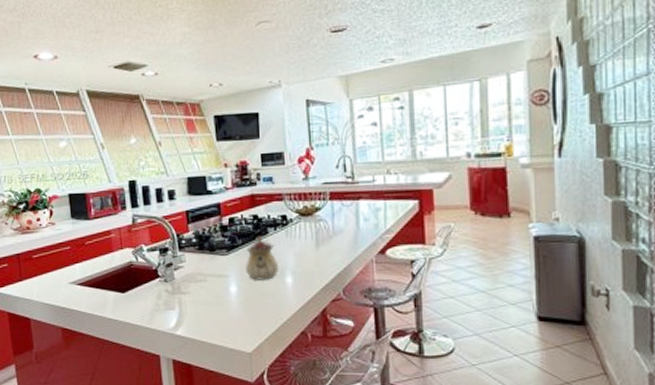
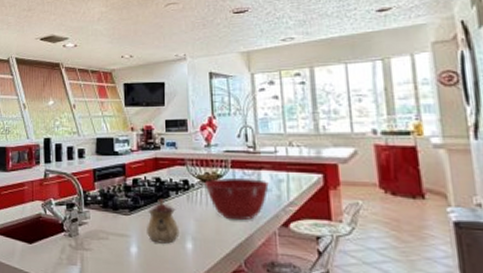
mixing bowl: none [303,209,367,252] -> present [204,178,269,221]

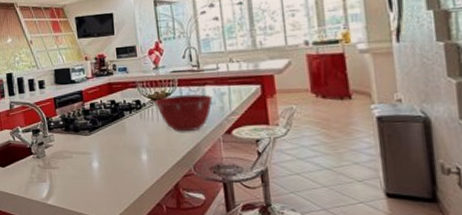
teapot: present [147,198,180,244] -> none [105,118,135,157]

